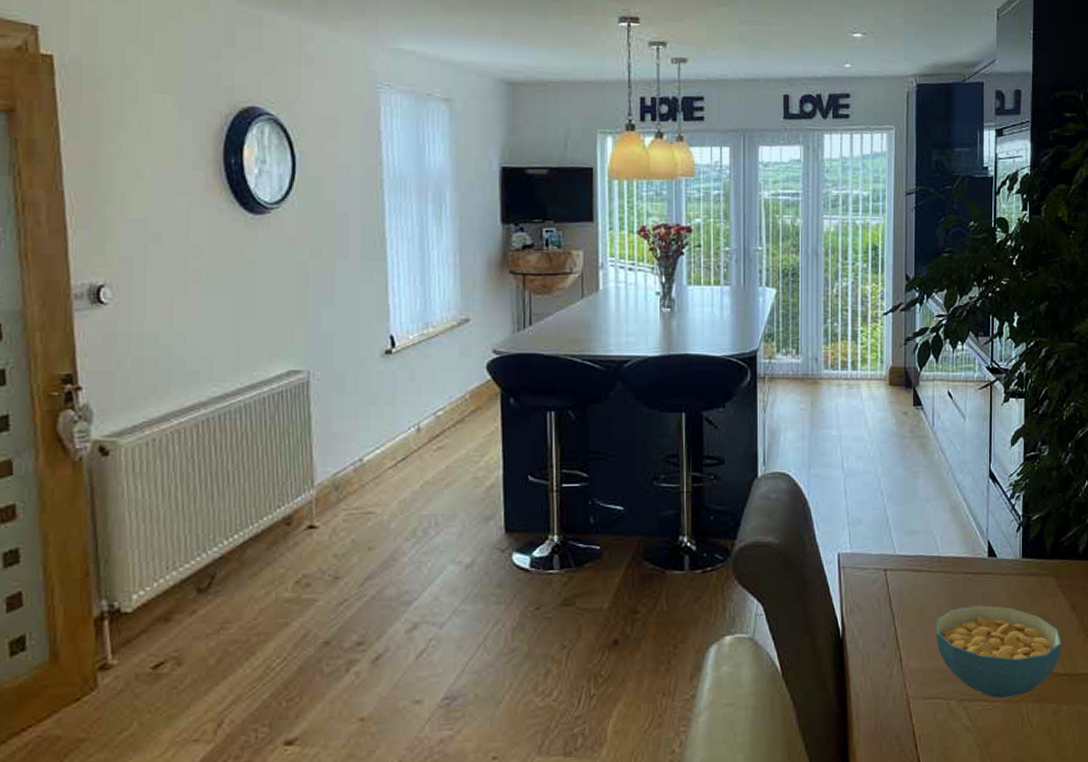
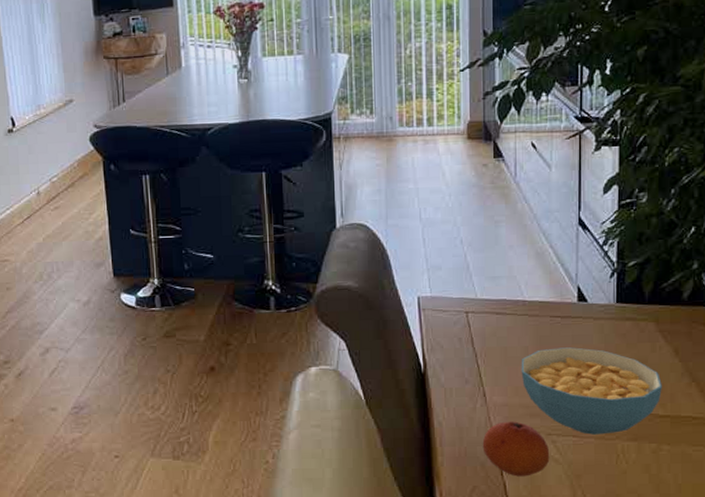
fruit: none [898,687,962,749] -> present [482,421,550,477]

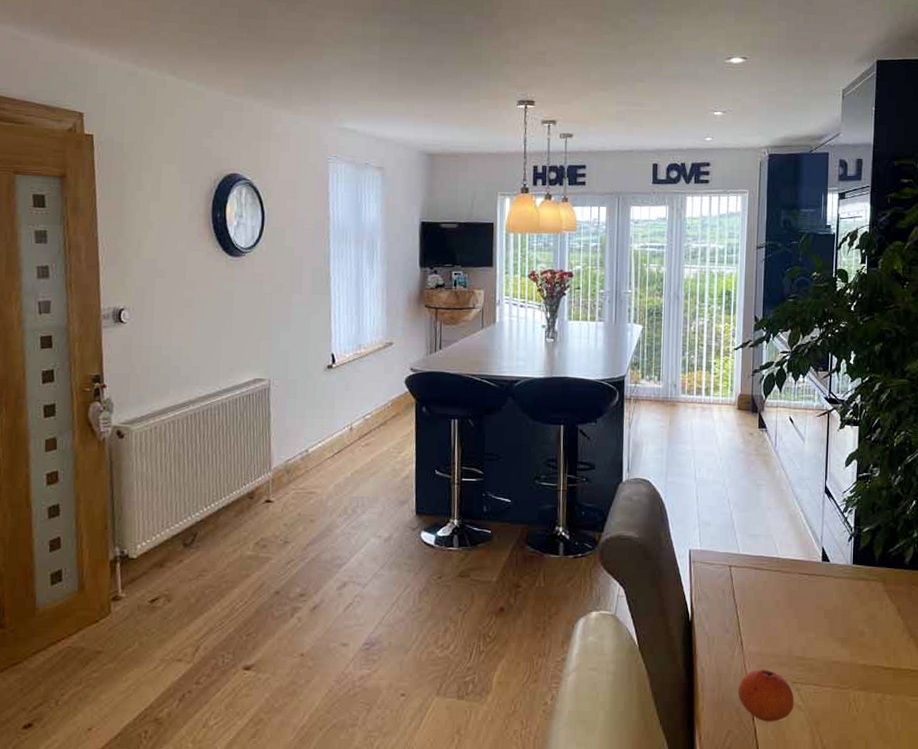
cereal bowl: present [521,347,662,435] -> none [773,602,887,684]

